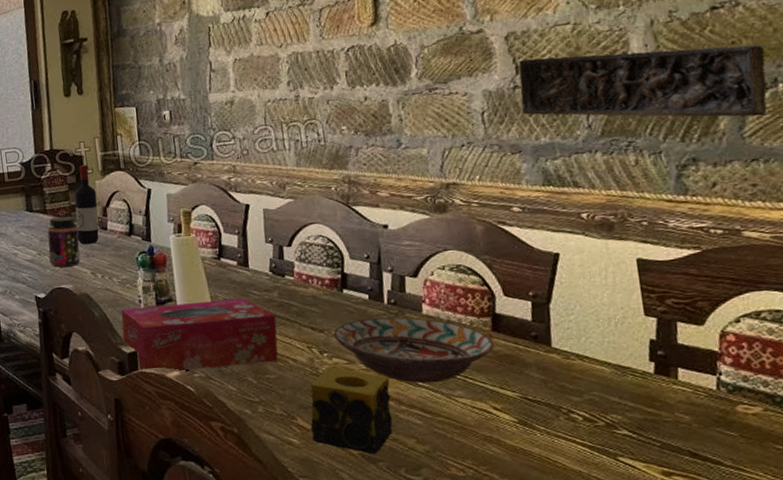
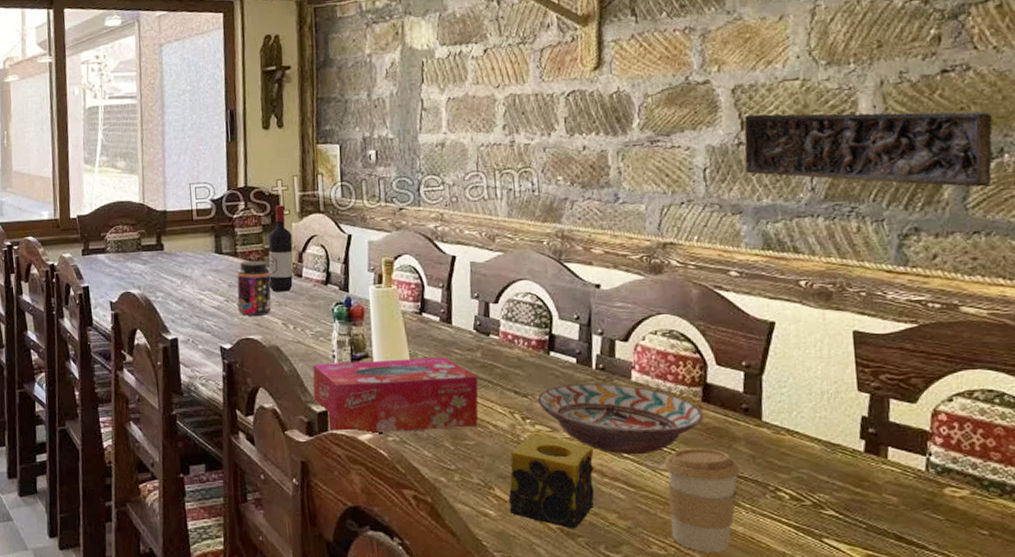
coffee cup: none [458,374,533,473] -> present [664,448,740,552]

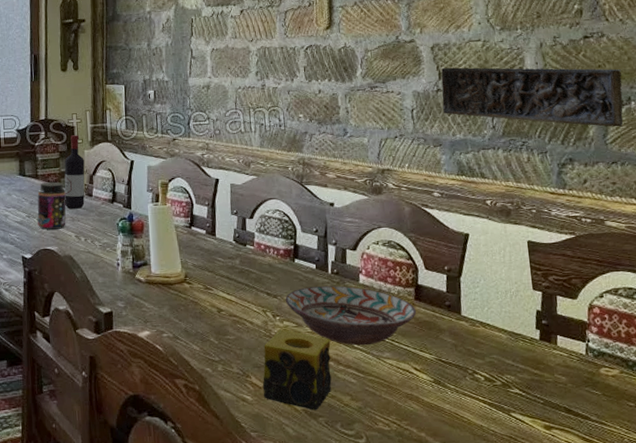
tissue box: present [312,357,479,434] -> none [100,264,238,332]
coffee cup: present [664,448,740,552] -> none [386,339,446,427]

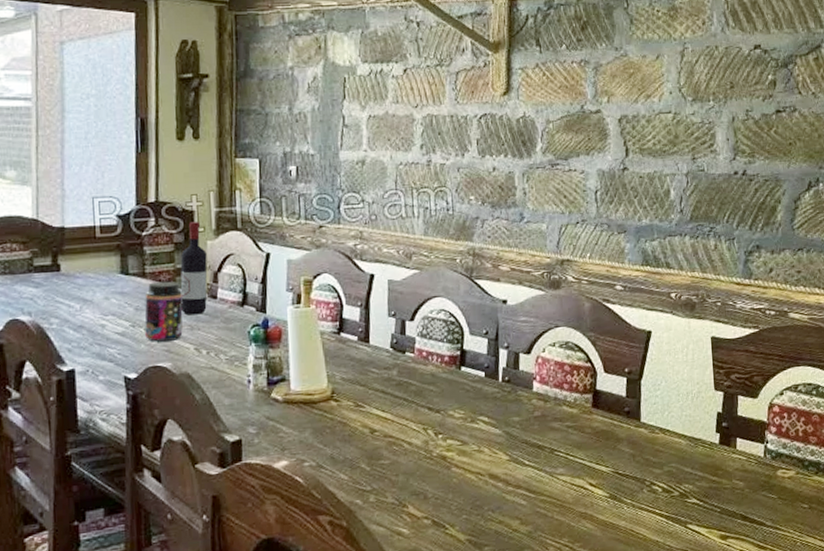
candle: present [262,329,332,411] -> none [421,449,499,540]
decorative bowl: present [285,286,417,346] -> none [449,395,594,463]
carved panel: present [441,67,624,127] -> none [628,142,812,211]

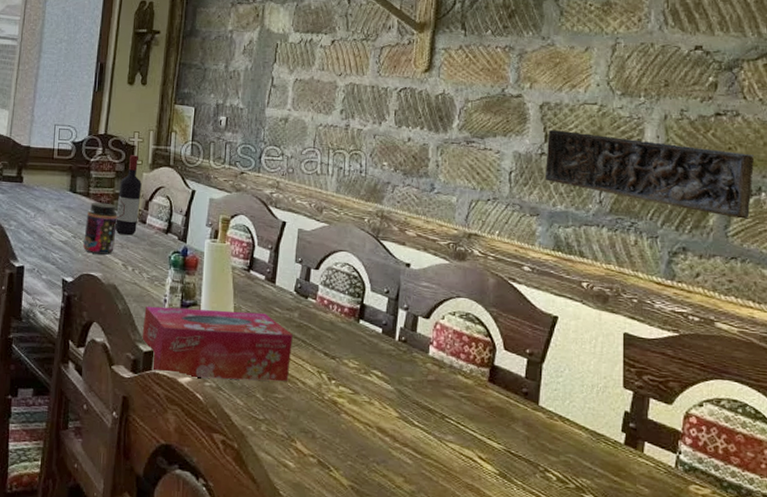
tissue box: none [226,377,394,462] -> present [142,305,293,382]
carved panel: none [628,142,812,211] -> present [545,129,754,219]

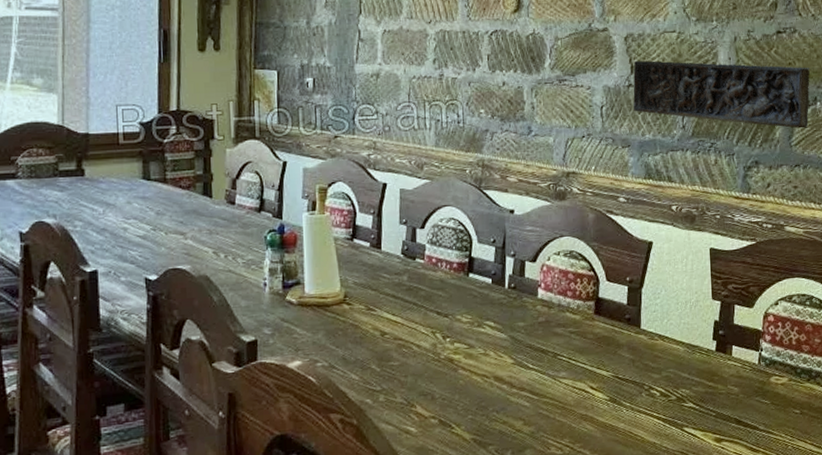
jar: present [83,202,117,255] -> none [165,187,202,245]
wine bottle: present [115,155,142,236] -> none [200,130,226,220]
tissue box: present [142,305,293,382] -> none [242,281,404,362]

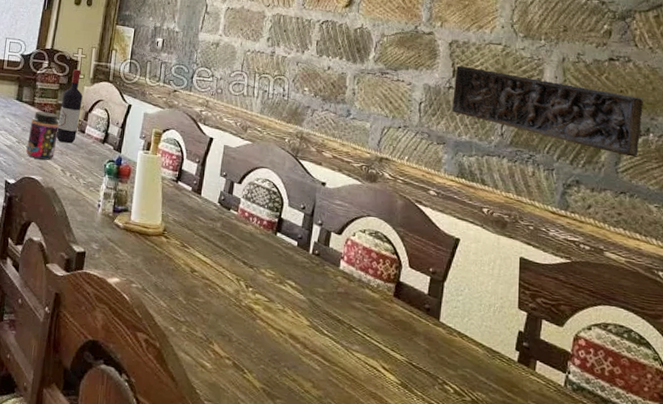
jar: none [165,187,202,245] -> present [26,111,59,160]
wine bottle: none [200,130,226,220] -> present [56,69,83,144]

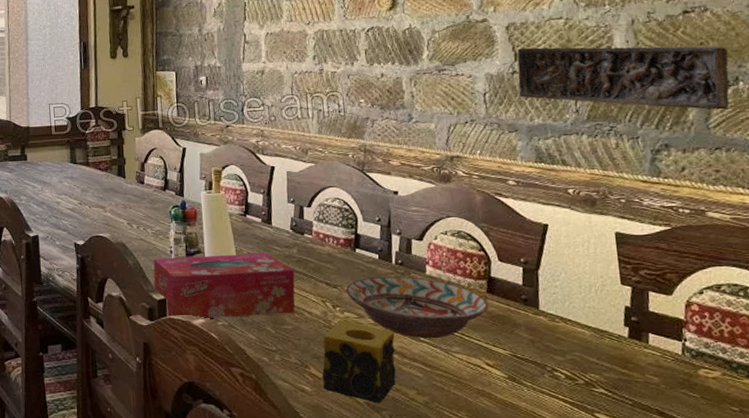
jar: present [26,111,59,160] -> none [88,169,118,217]
wine bottle: present [56,69,83,144] -> none [115,122,137,197]
tissue box: none [76,209,215,287] -> present [153,253,295,319]
candle: none [223,301,301,391] -> present [322,320,396,404]
decorative bowl: none [261,263,394,334] -> present [345,277,489,339]

